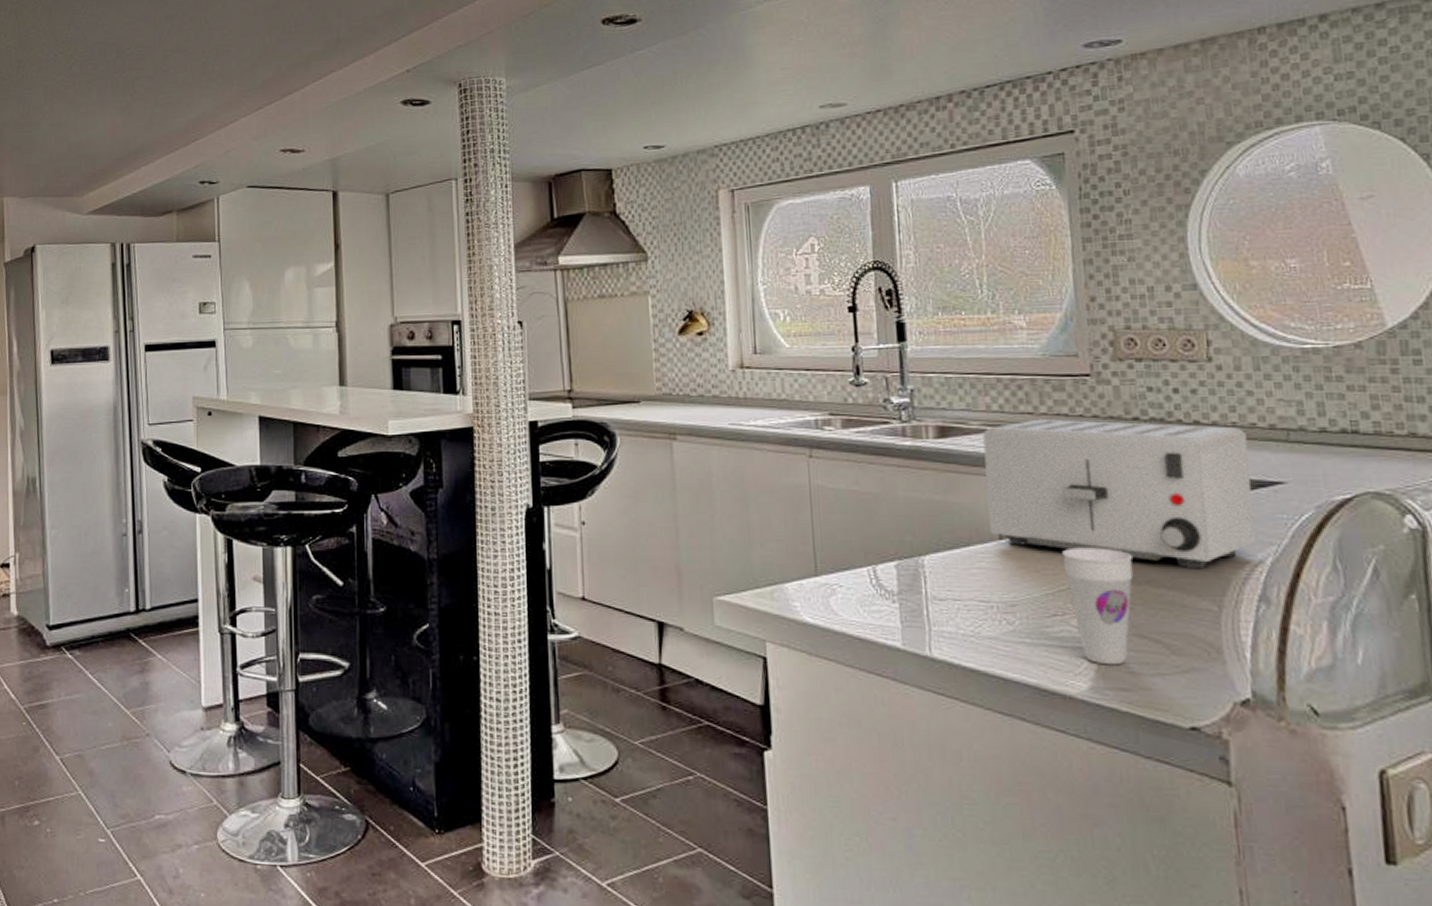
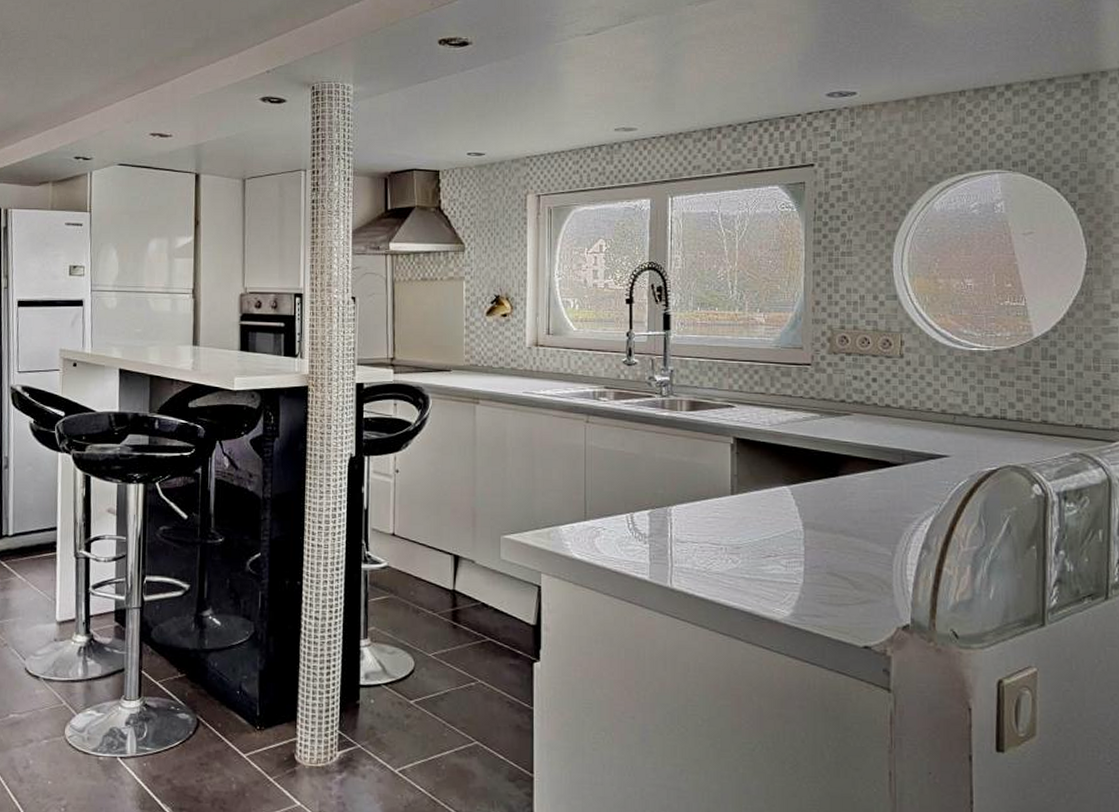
toaster: present [983,419,1257,568] -> none [724,398,925,522]
cup: present [1062,547,1134,666] -> none [778,502,831,597]

